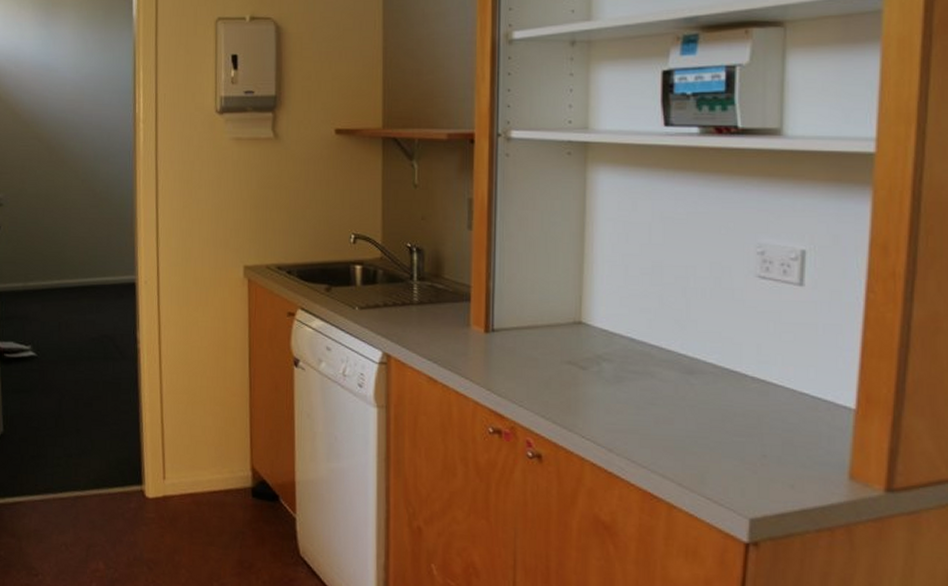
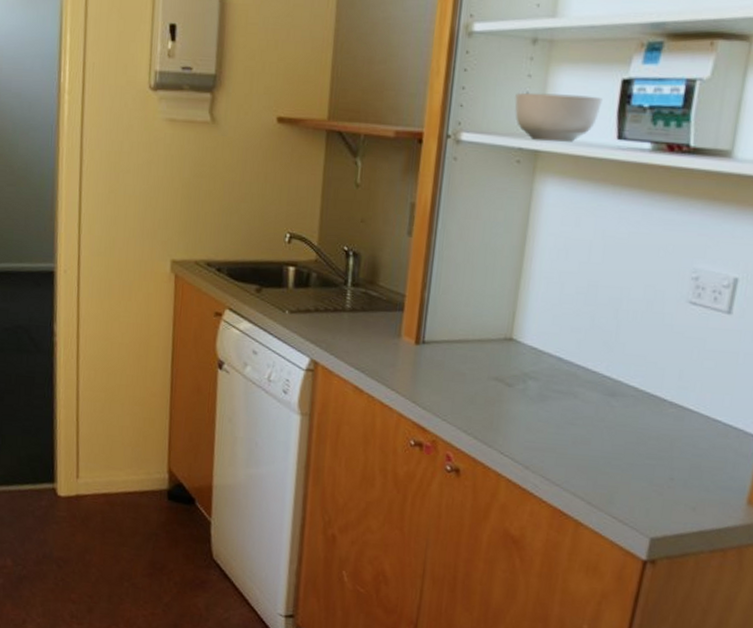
bowl: none [560,88,645,132] -> present [514,92,602,142]

